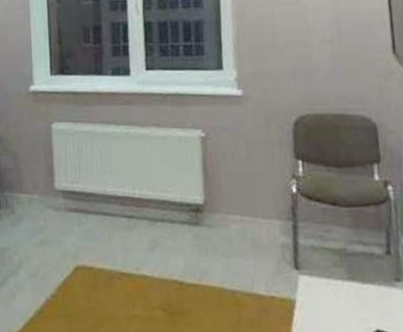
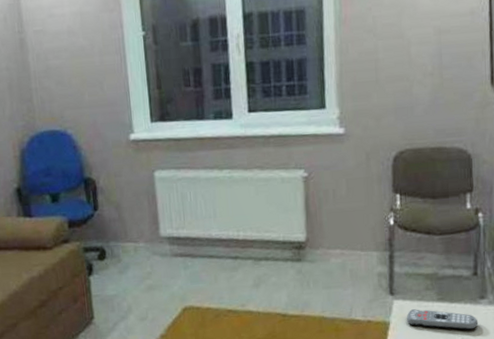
remote control: none [314,287,396,316] -> present [407,309,479,330]

